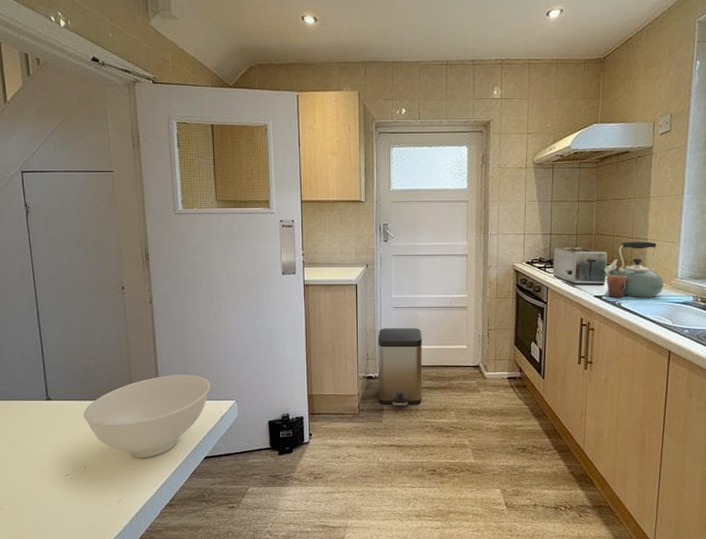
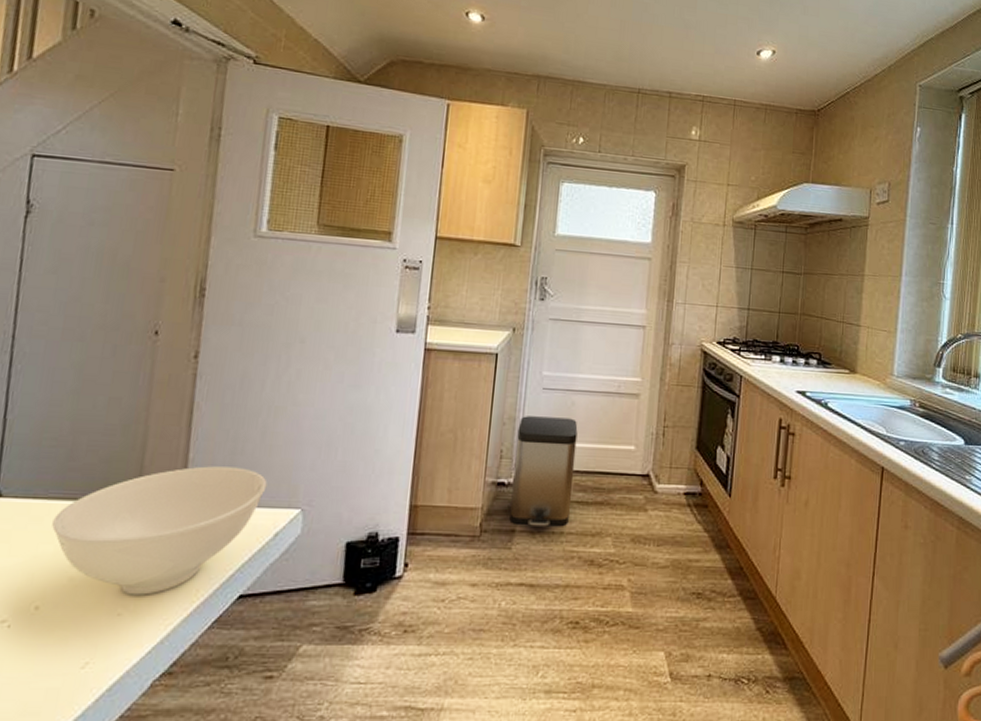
toaster: present [553,246,608,287] -> none [748,325,814,380]
kettle: present [604,241,664,298] -> none [810,326,878,399]
mug: present [606,274,628,299] -> none [811,365,837,397]

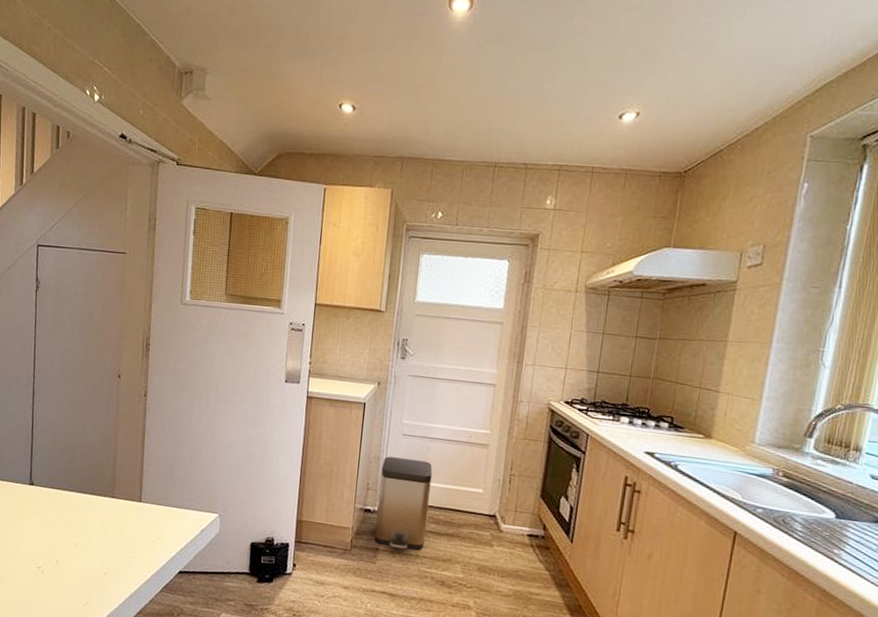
bowl: present [52,466,267,595] -> none [63,476,195,563]

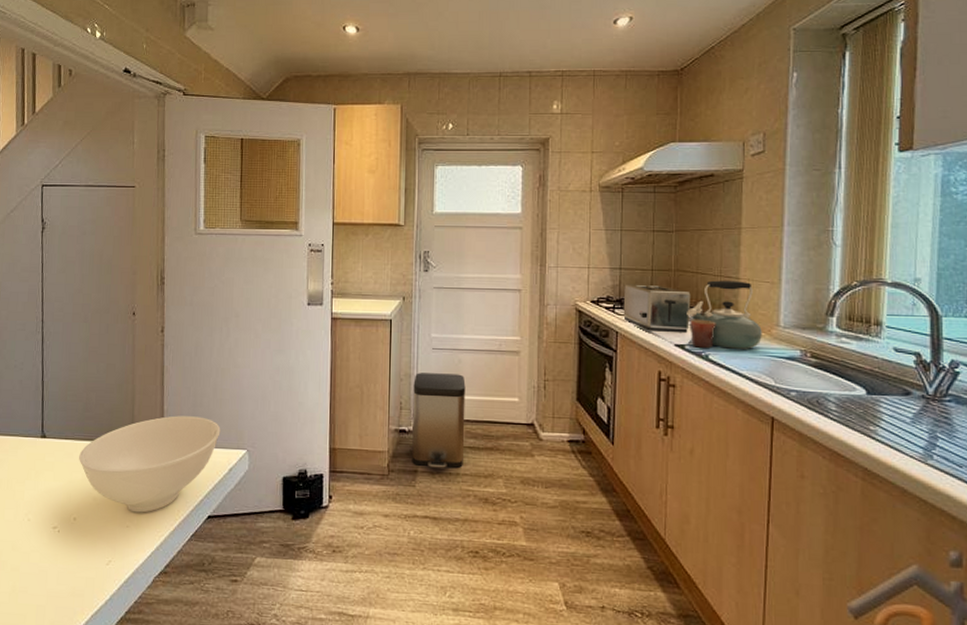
bowl: none [63,476,195,563] -> present [79,415,221,513]
toaster: none [596,387,667,442] -> present [623,284,691,334]
kettle: none [660,391,736,463] -> present [687,280,762,350]
mug: none [661,428,690,459] -> present [690,319,716,349]

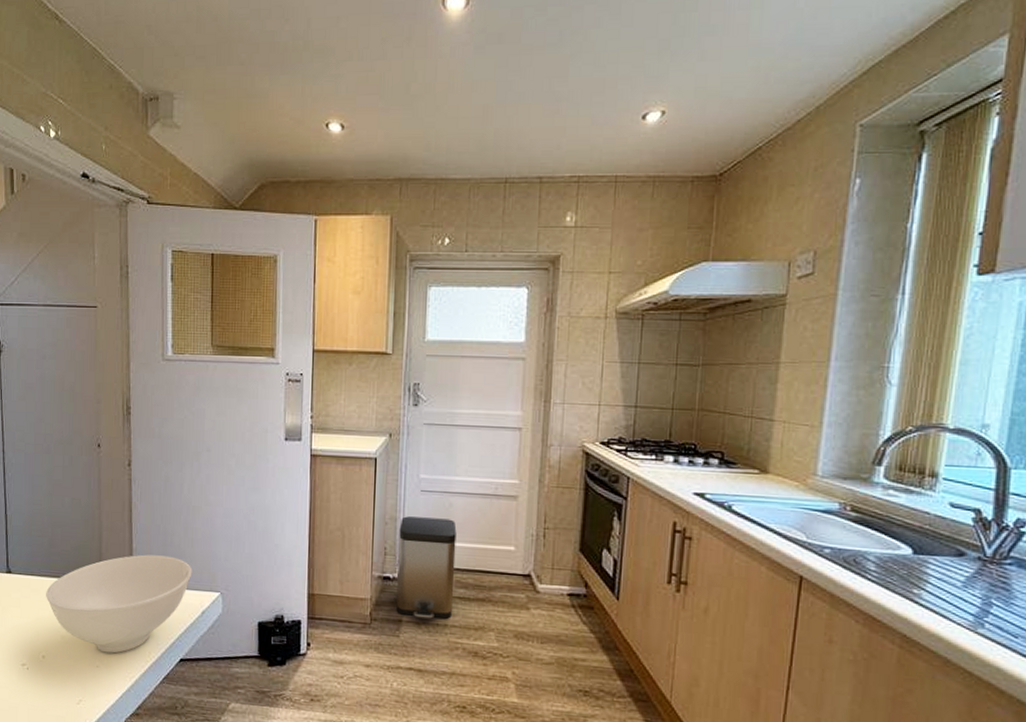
toaster: present [623,284,691,334] -> none [636,424,716,481]
kettle: present [687,280,762,350] -> none [709,422,796,501]
mug: present [690,319,716,349] -> none [712,465,743,499]

